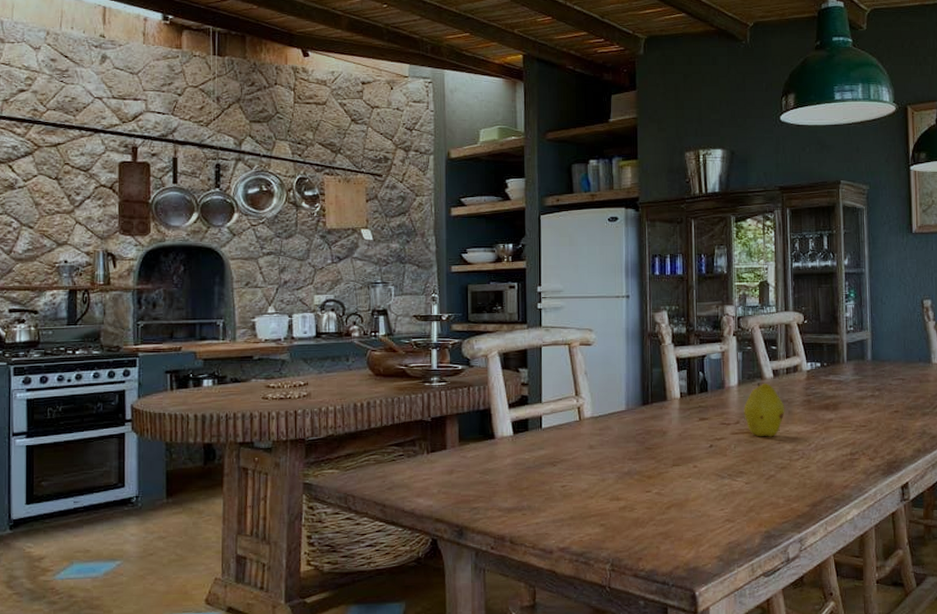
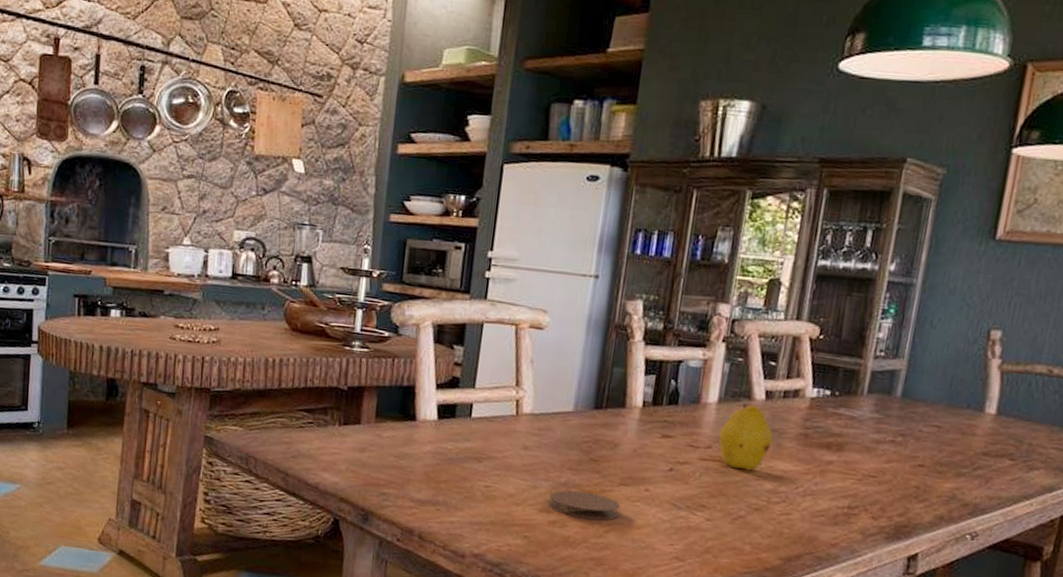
coaster: none [617,476,676,501] -> present [549,490,620,521]

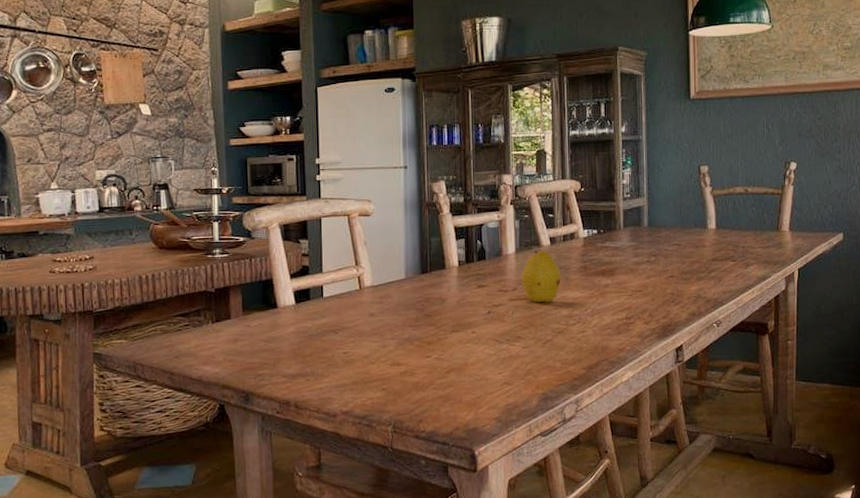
coaster: present [549,490,620,521] -> none [398,342,455,366]

